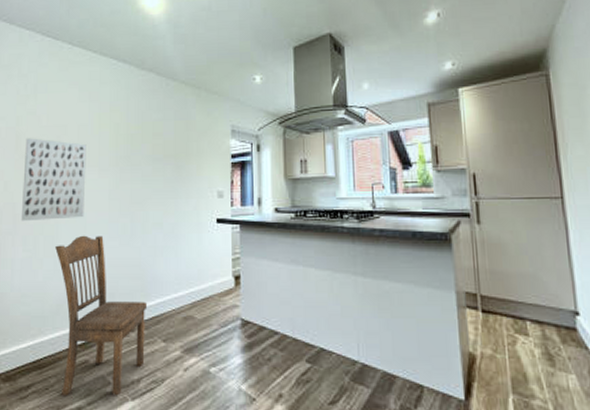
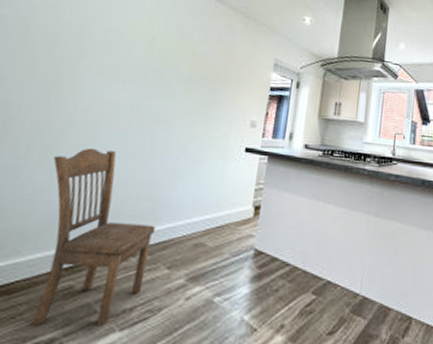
wall art: present [20,138,86,222] -> none [14,32,114,129]

